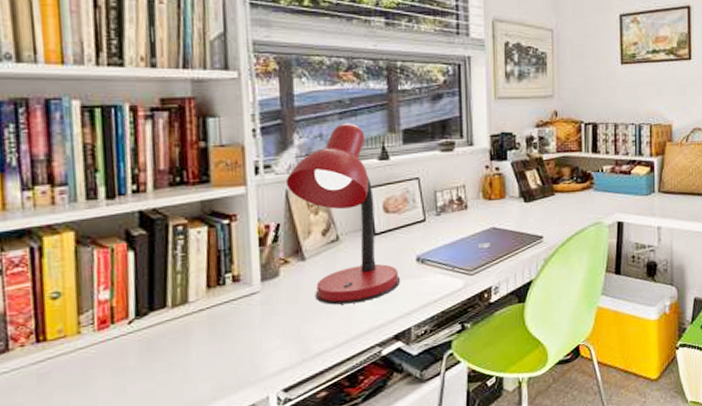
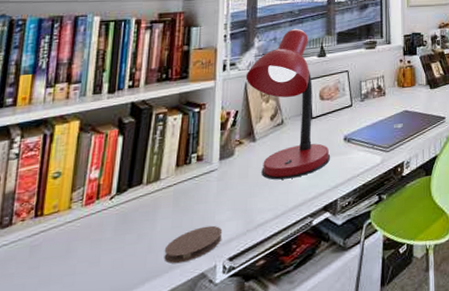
coaster: none [204,354,273,395] -> present [164,225,223,264]

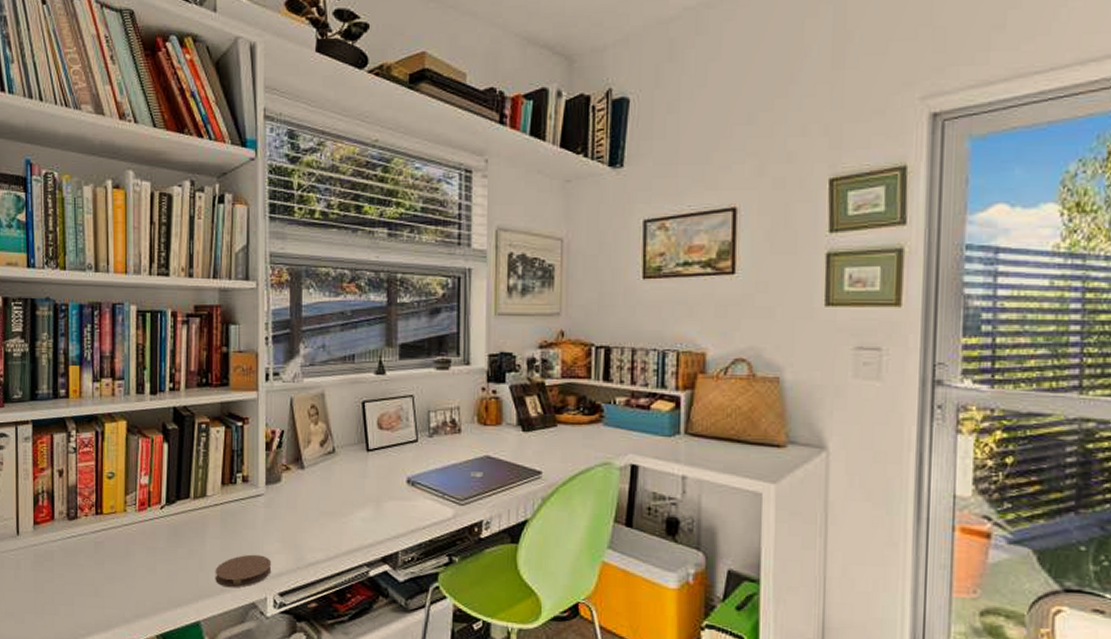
desk lamp: present [245,28,331,180] -> none [291,334,391,519]

